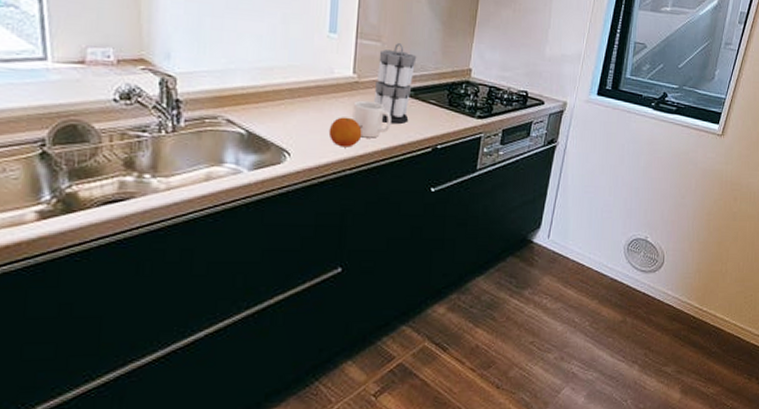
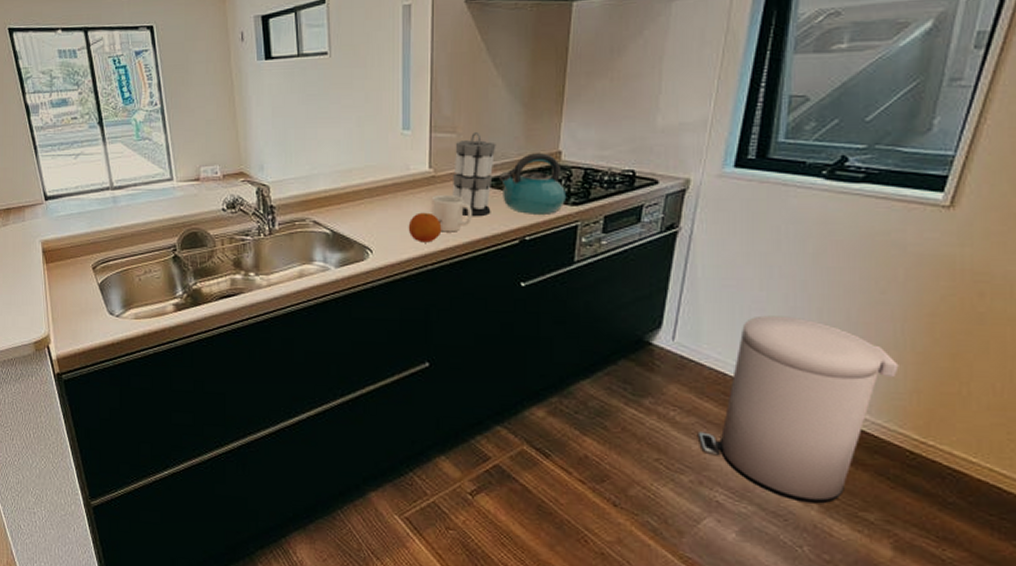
kettle: none [418,68,474,126] -> present [499,153,567,214]
pedal bin: none [561,216,690,365] -> present [697,315,899,504]

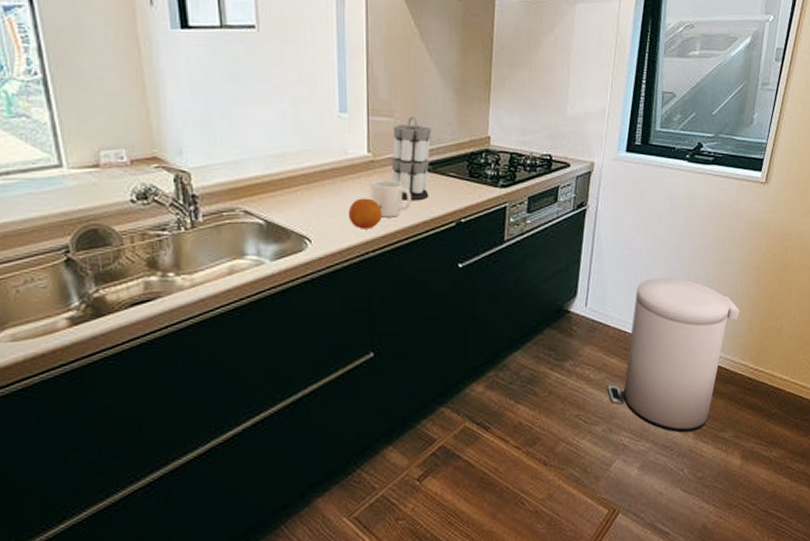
kettle: present [499,153,567,214] -> none [436,138,496,197]

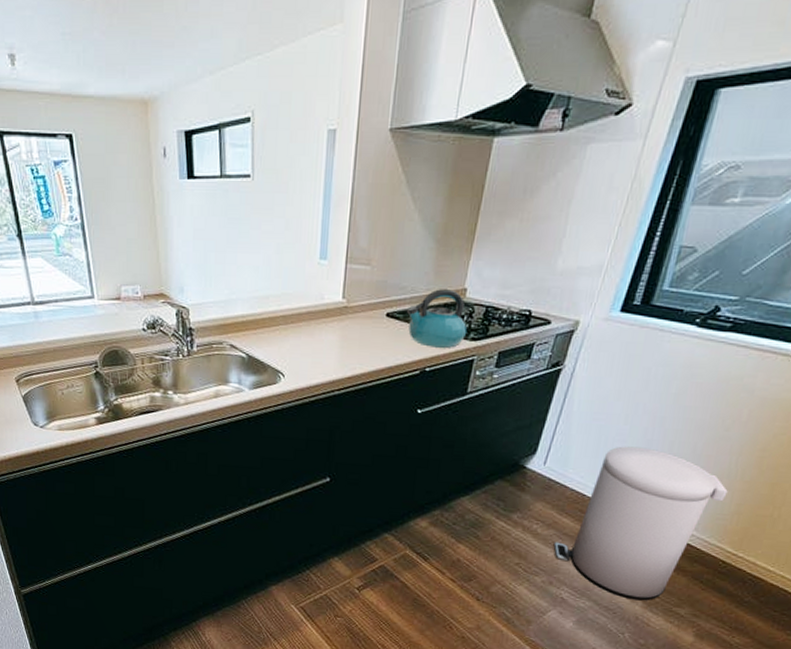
fruit: present [348,198,382,229] -> none [319,341,351,370]
mug: present [371,179,411,218] -> none [341,324,380,361]
spice rack: present [391,117,432,200] -> none [361,266,407,347]
kettle: none [436,138,496,197] -> present [407,289,468,348]

